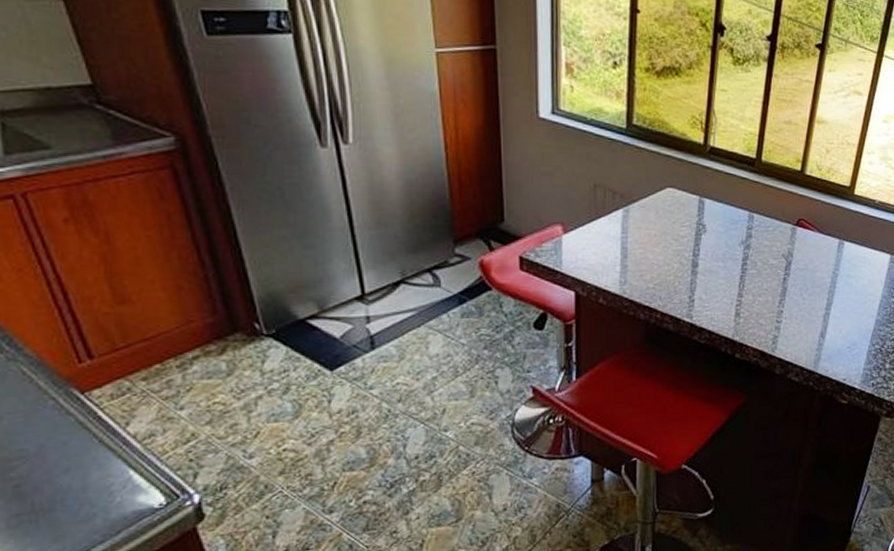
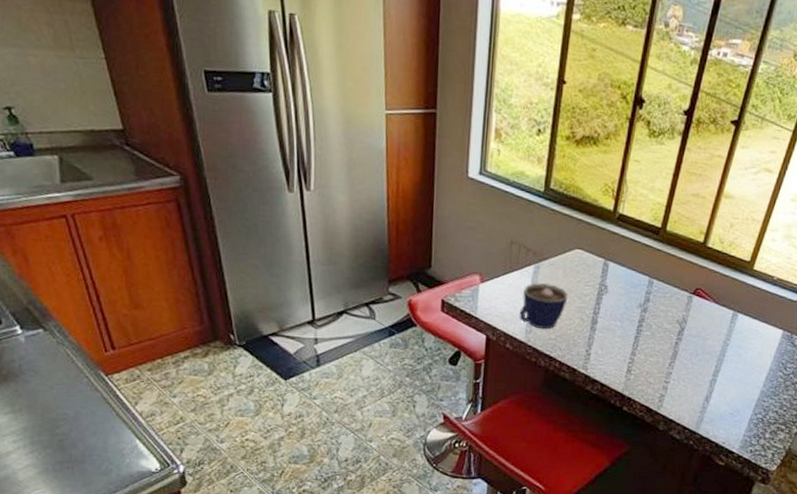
cup: none [611,228,663,279] -> present [519,283,568,330]

